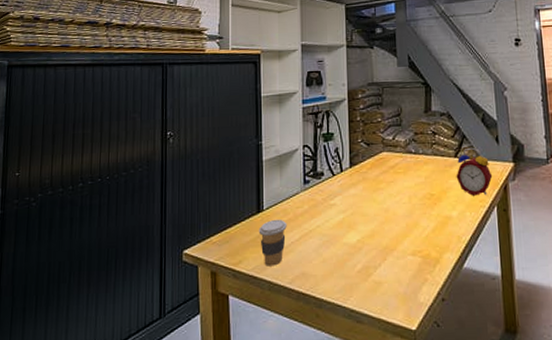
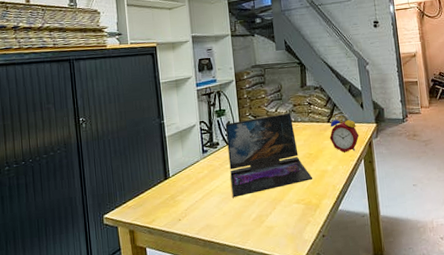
coffee cup: present [258,219,287,266] -> none [167,183,191,222]
laptop: none [333,142,434,241] -> present [225,112,313,198]

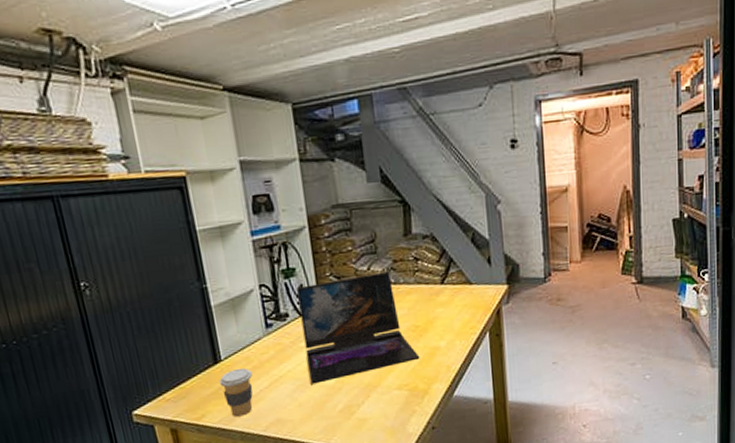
coffee cup: none [167,183,191,222] -> present [219,367,253,417]
alarm clock: present [329,113,360,153] -> none [443,271,484,324]

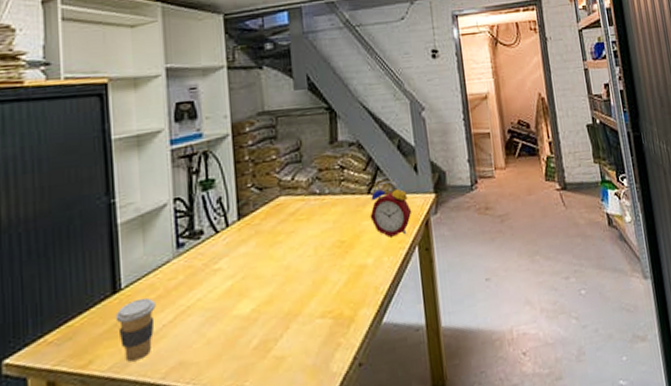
laptop: present [297,271,420,384] -> none [215,181,346,316]
alarm clock: none [443,271,484,324] -> present [370,180,412,237]

